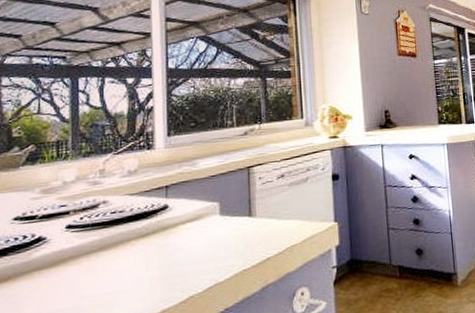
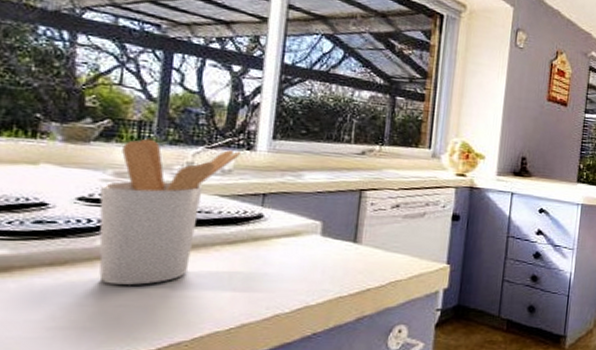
utensil holder: none [32,152,143,292] -> present [99,138,242,285]

